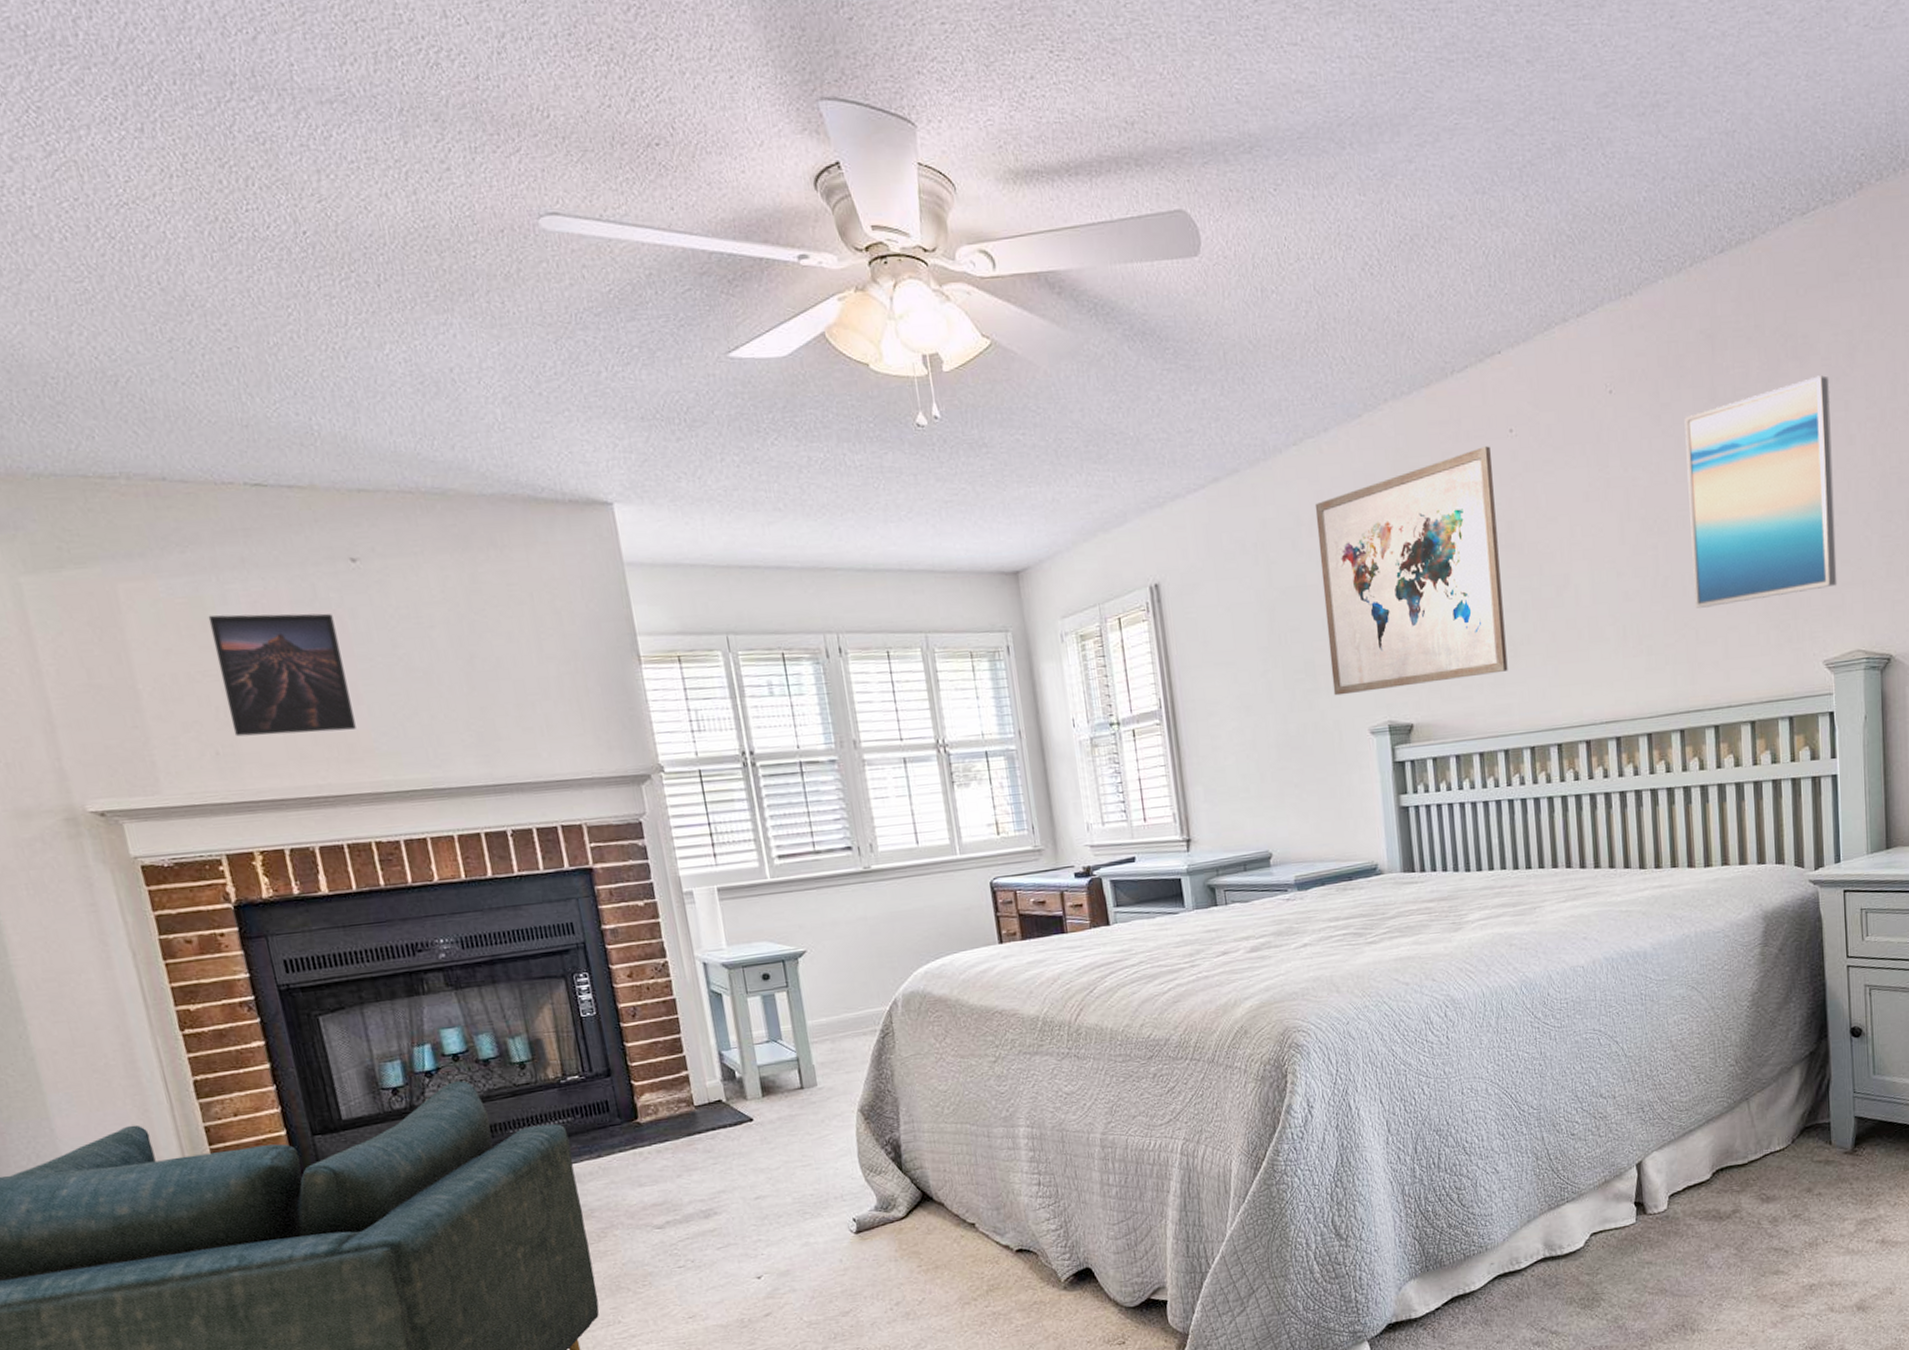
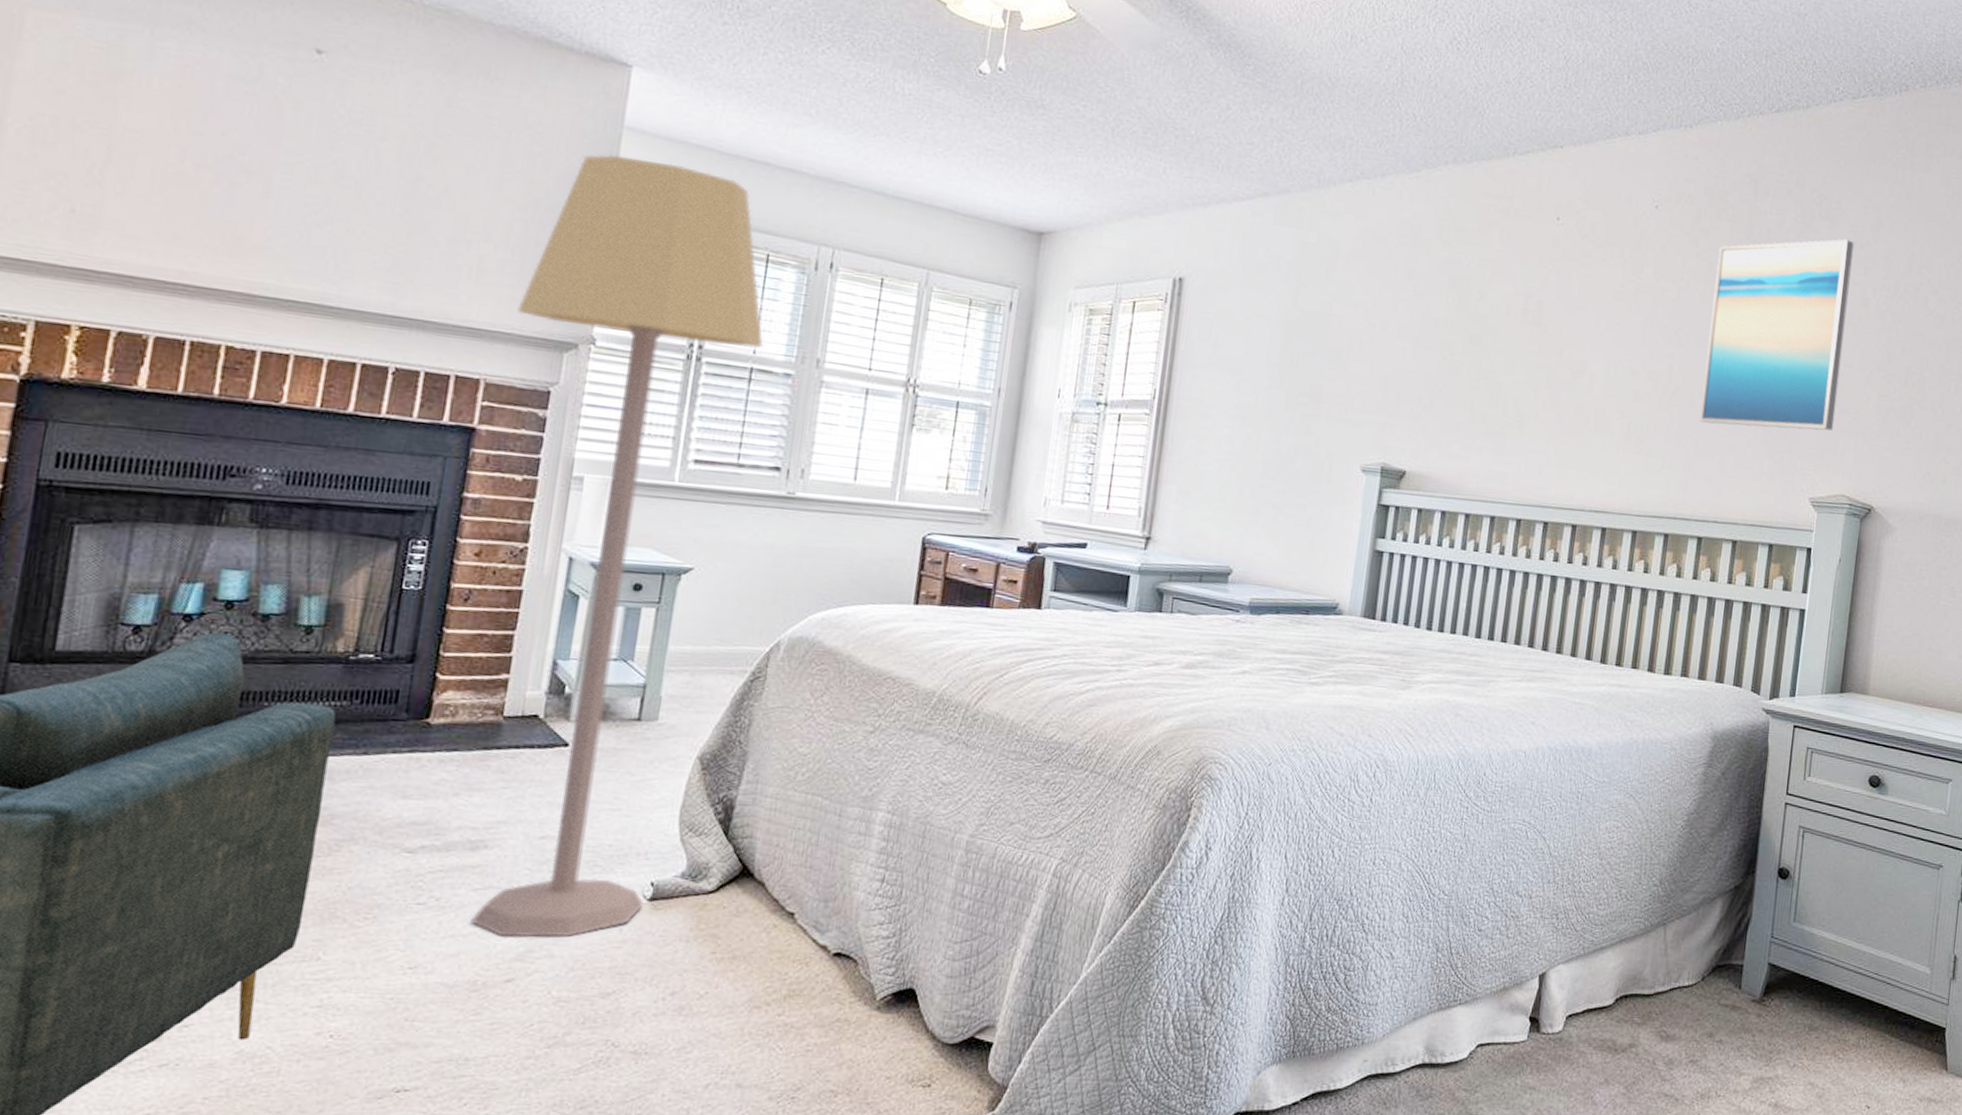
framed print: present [208,613,356,737] -> none [102,66,272,222]
lamp: none [590,587,853,1282] -> present [470,154,763,938]
wall art: present [1315,446,1508,696] -> none [1333,226,1536,441]

